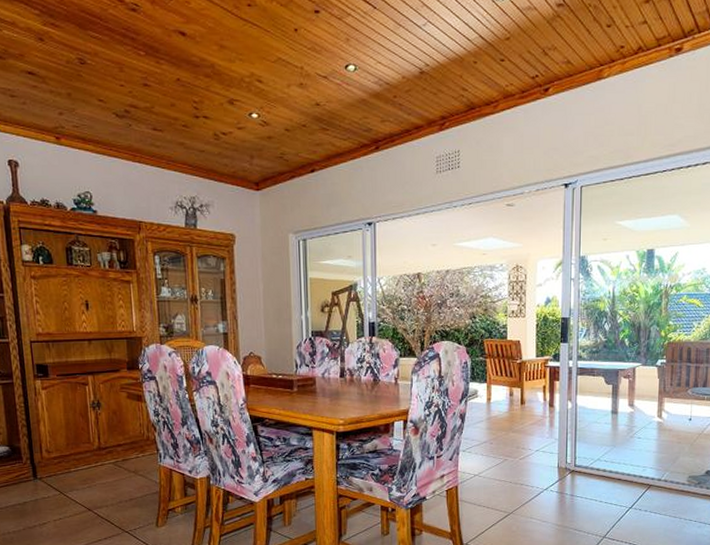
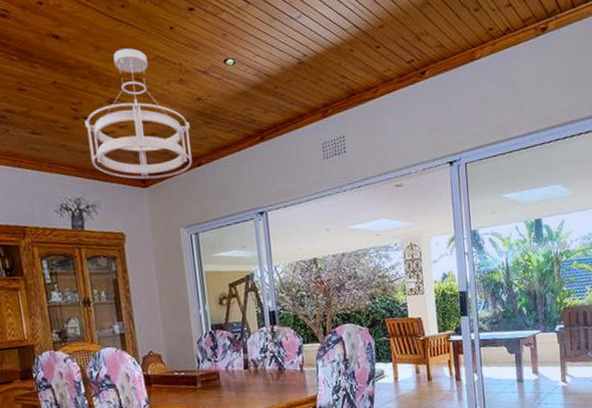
chandelier: none [204,49,307,182] -> present [84,48,192,180]

